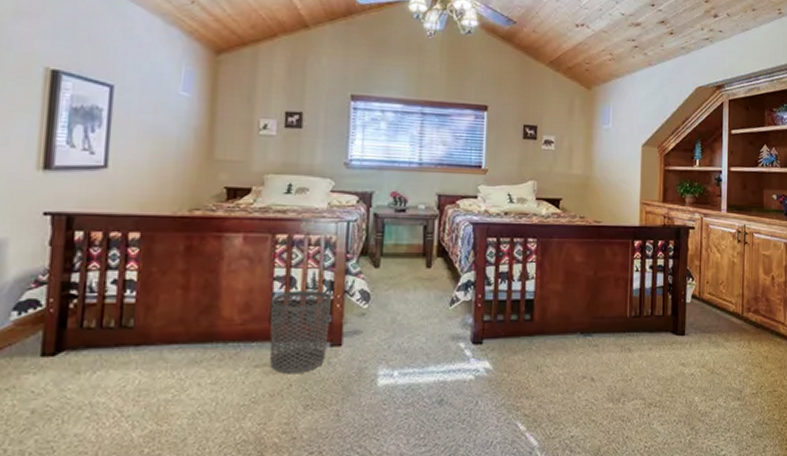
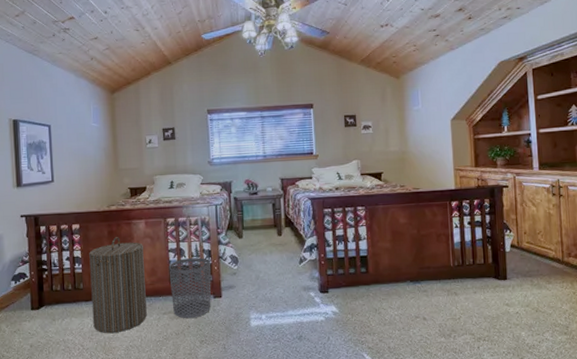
laundry hamper: none [142,255,238,394] -> present [89,237,147,334]

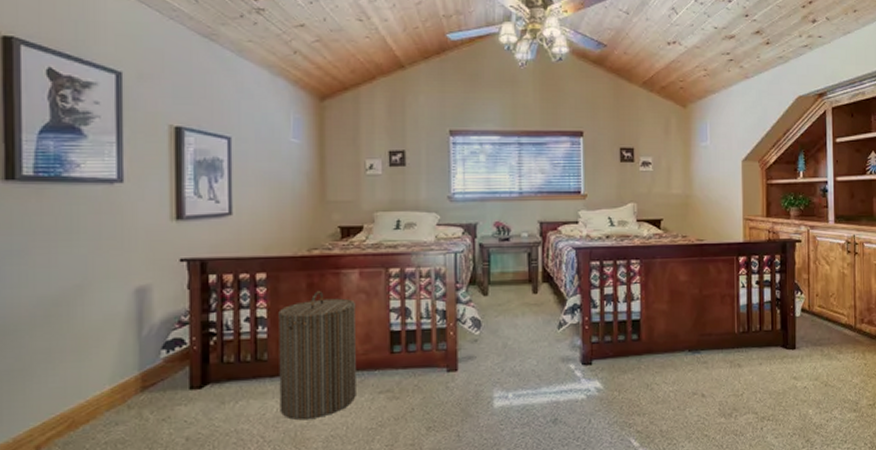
waste bin: present [168,258,211,319] -> none [389,320,445,399]

